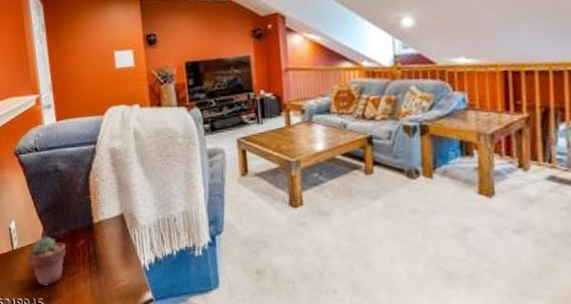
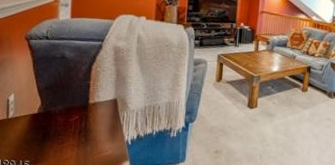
potted succulent: present [28,236,67,286] -> none [21,110,61,151]

